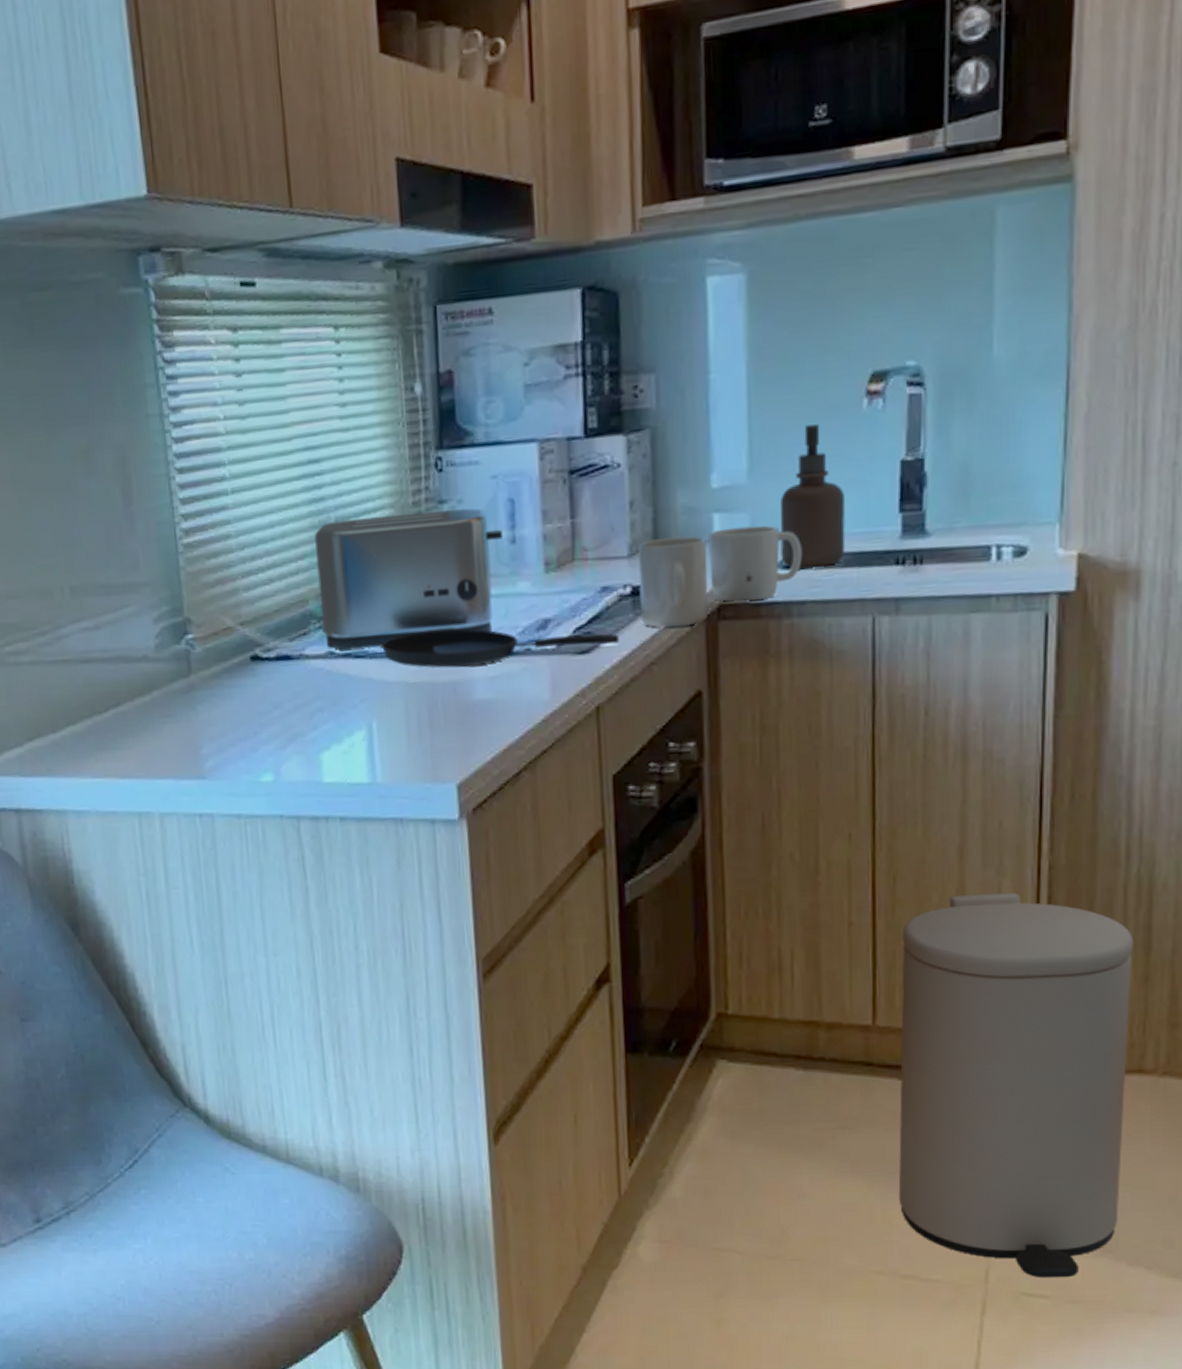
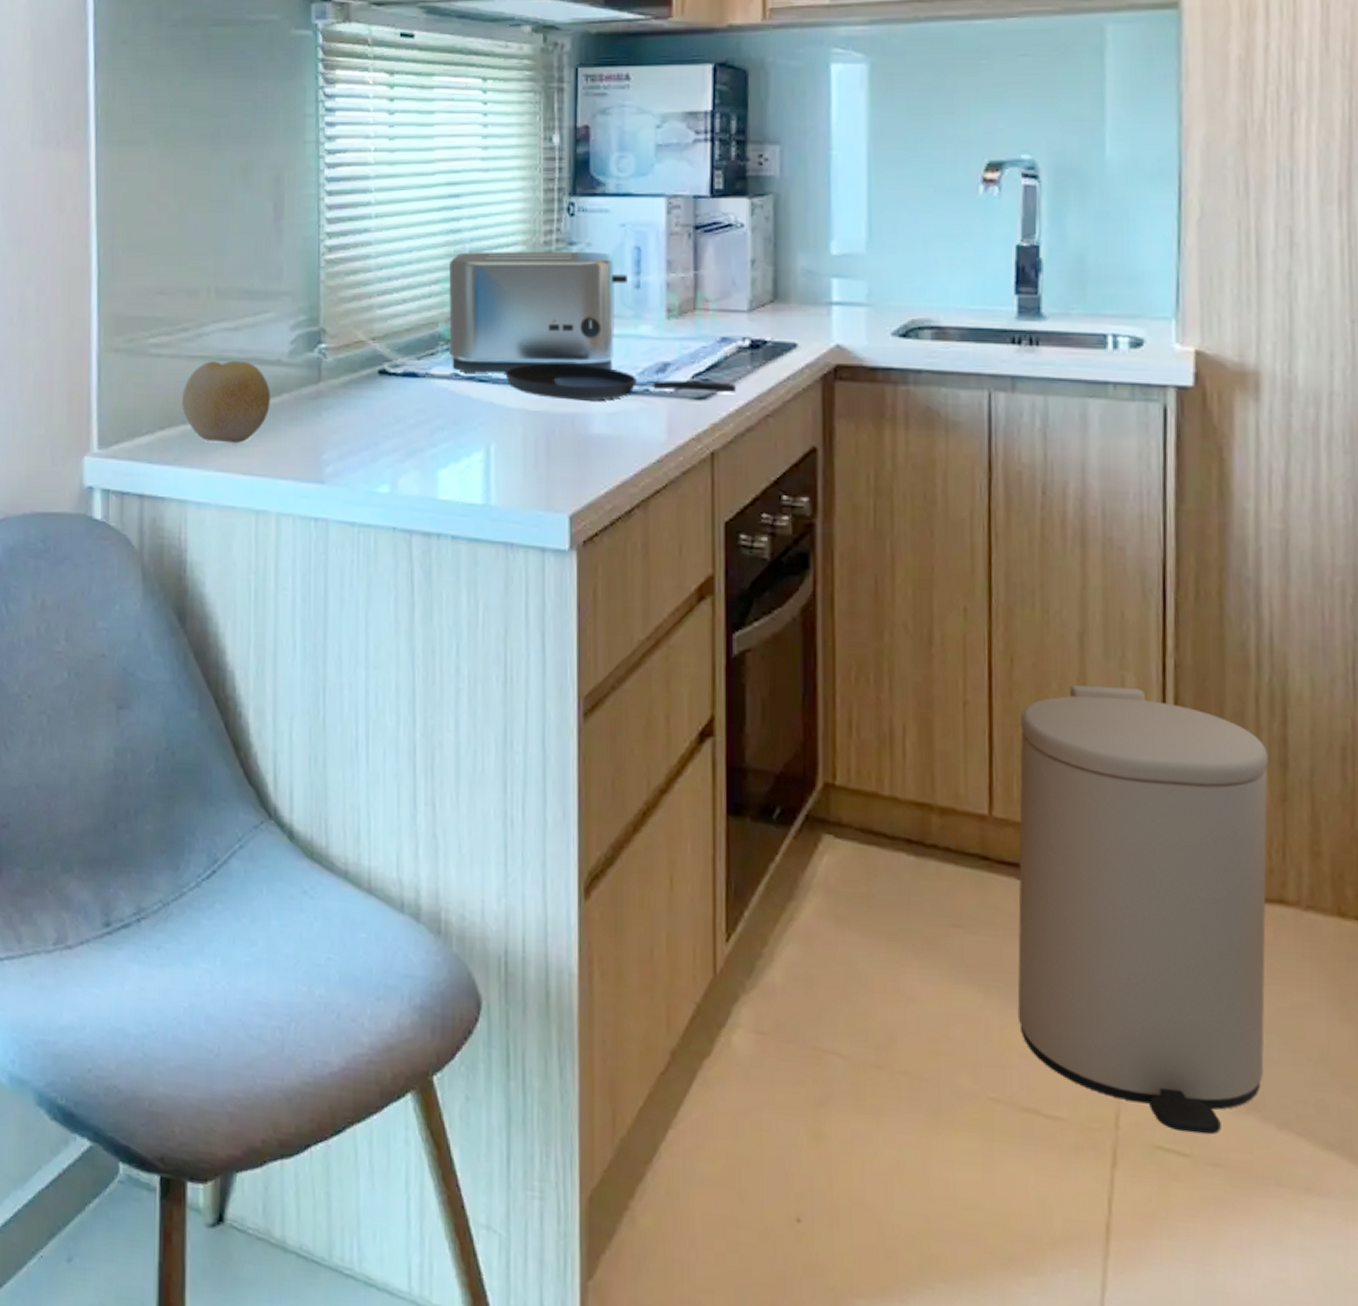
fruit: none [48,660,141,748] -> present [182,360,270,443]
cup: present [637,536,708,628] -> none [757,297,826,383]
mug: present [708,525,802,603] -> none [826,293,918,365]
soap dispenser: present [780,424,846,569] -> none [897,205,962,340]

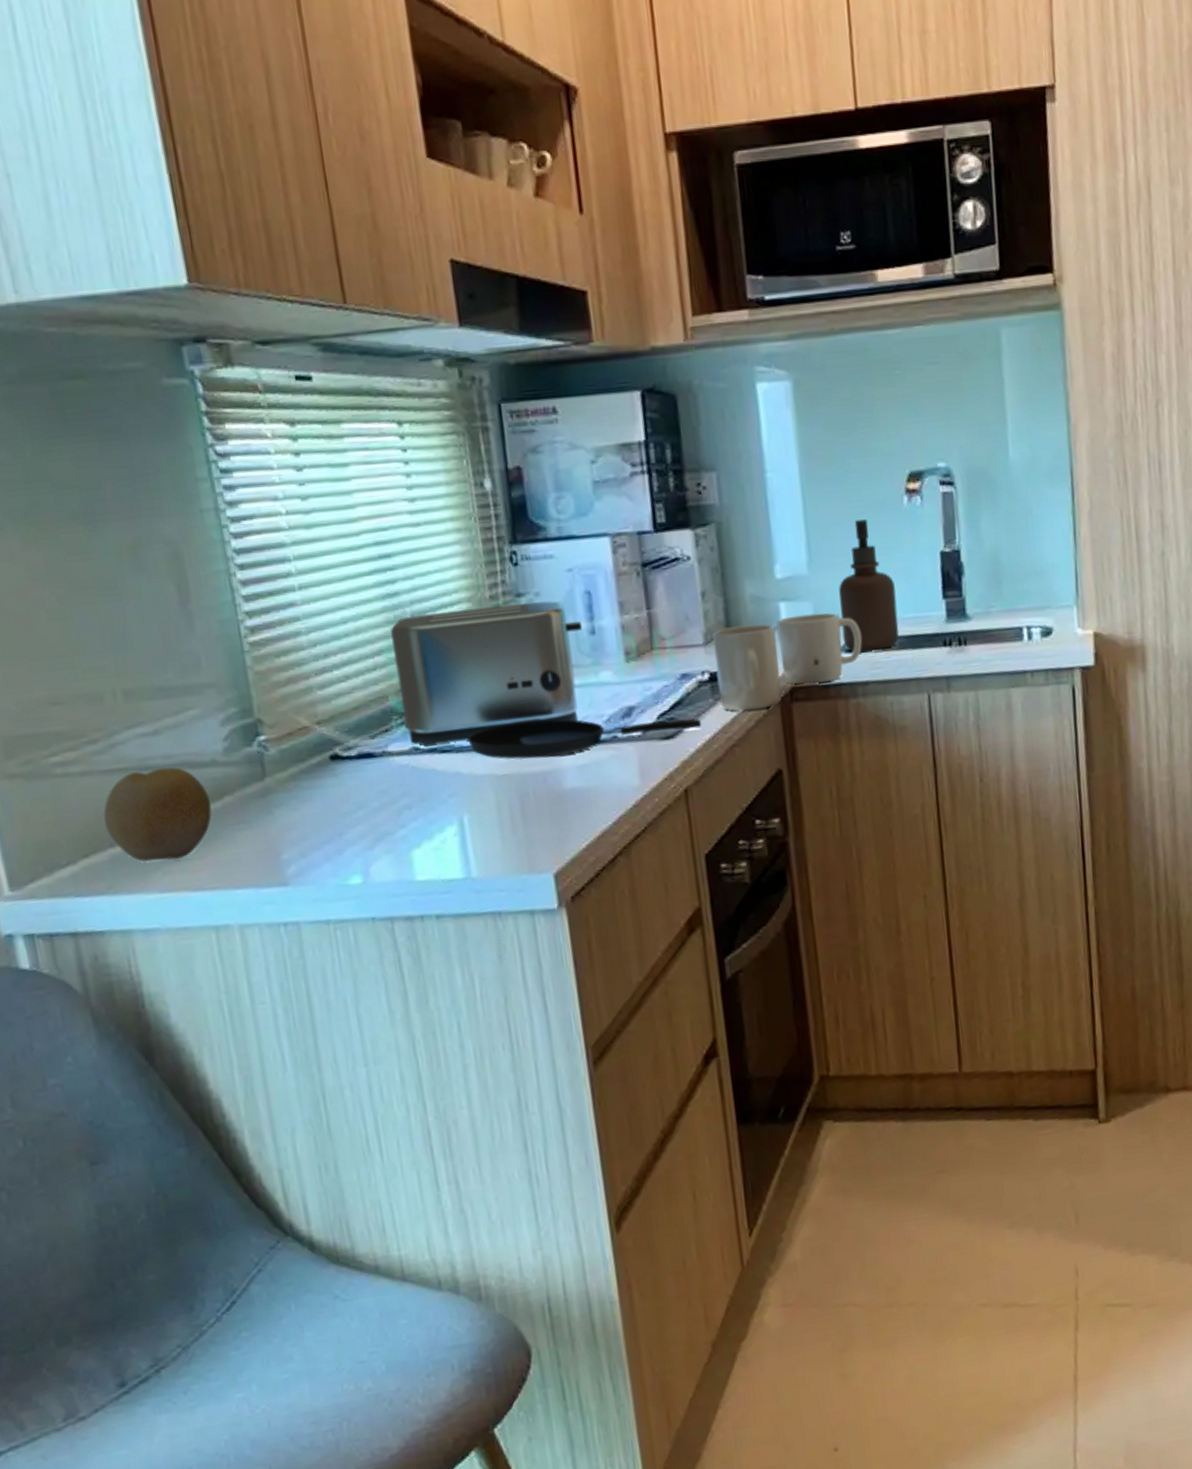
cup: none [757,297,826,383] -> present [712,624,782,711]
mug: none [826,293,918,365] -> present [776,613,862,685]
soap dispenser: none [897,205,962,340] -> present [839,519,899,652]
pedal bin: present [1017,684,1268,1135] -> none [977,938,1179,1289]

